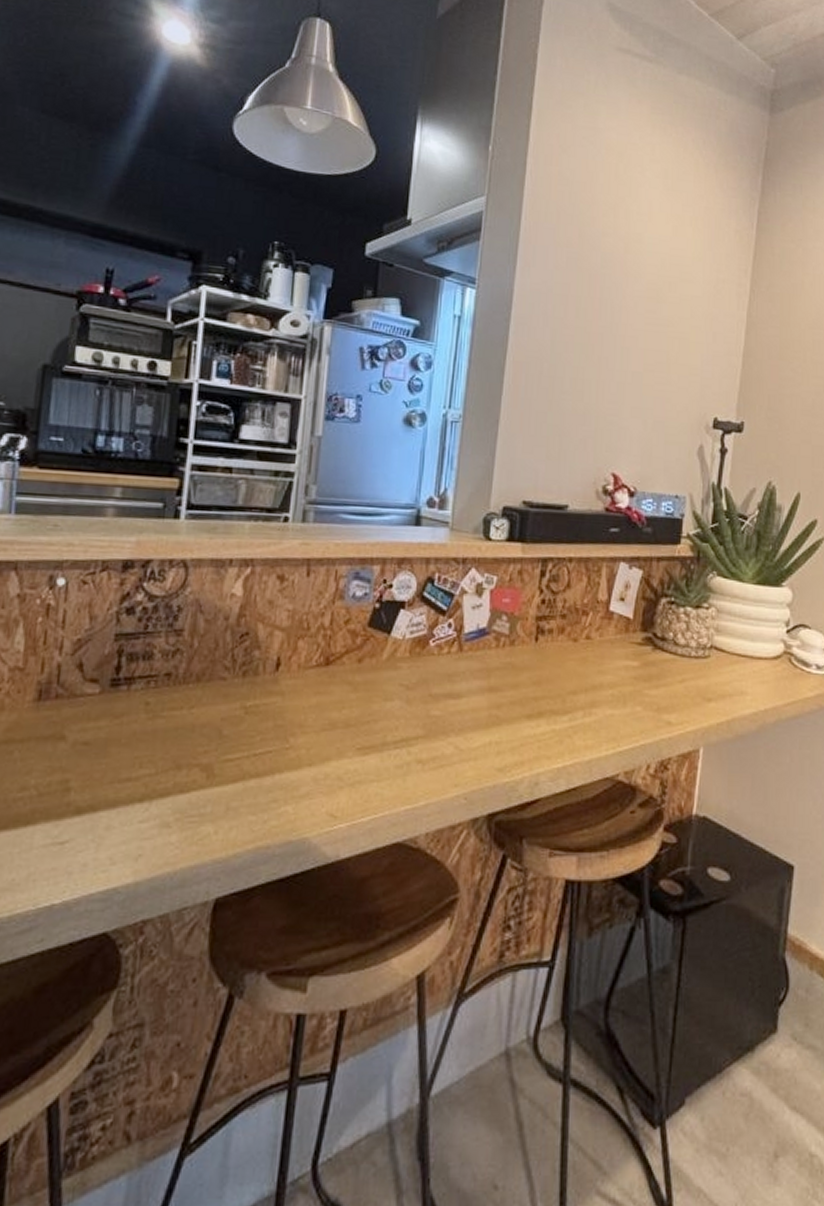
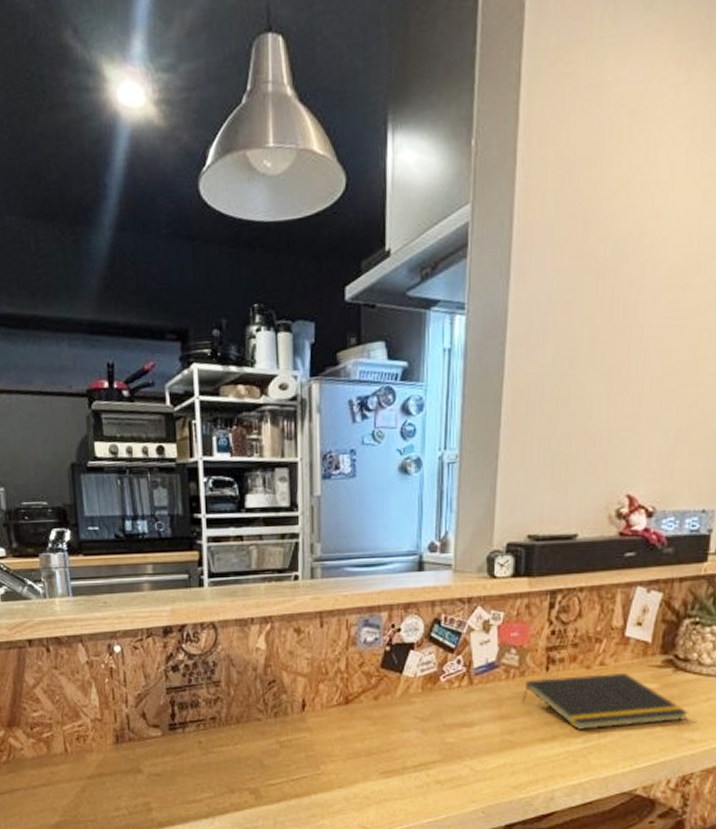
notepad: none [511,647,667,709] -> present [522,672,689,731]

